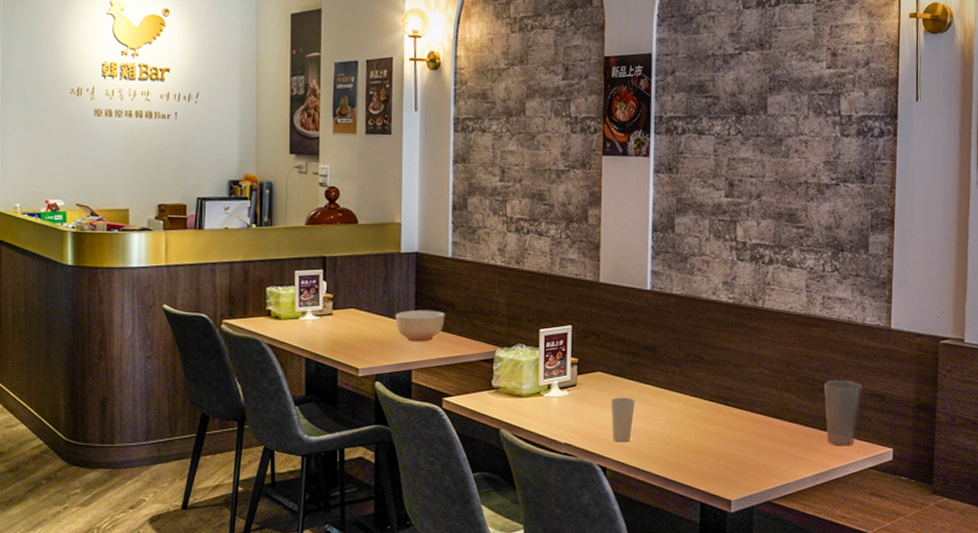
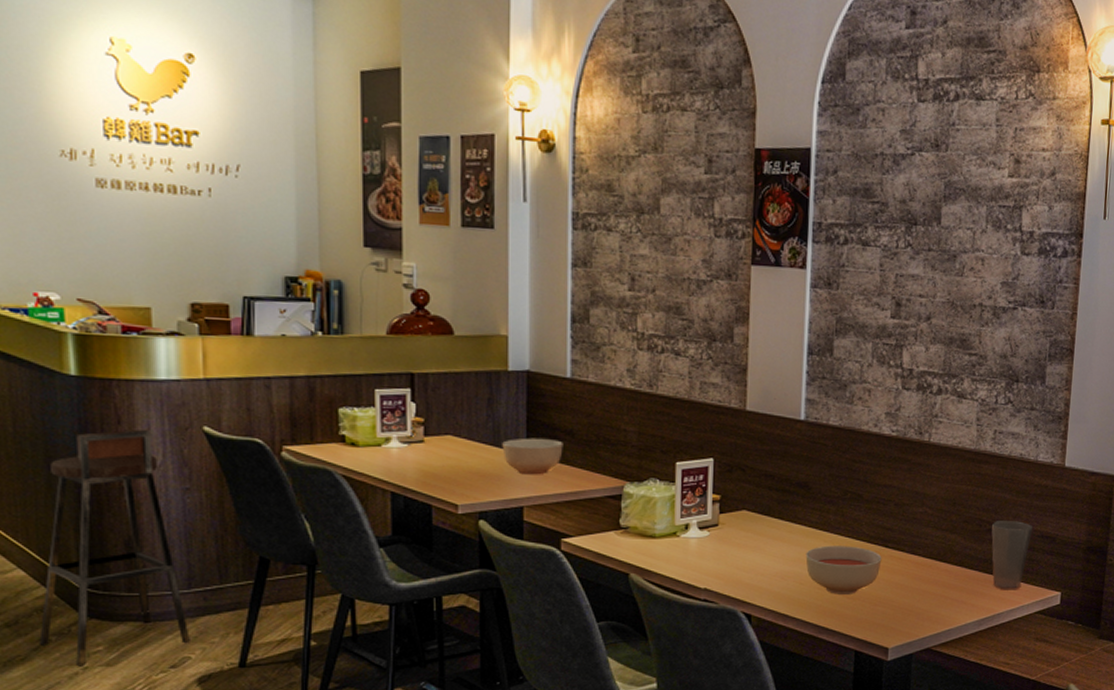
bar stool: none [33,308,145,507] -> present [39,430,190,667]
cup: present [611,397,635,443] -> none [757,538,785,588]
bowl: none [654,404,723,449] -> present [805,545,882,594]

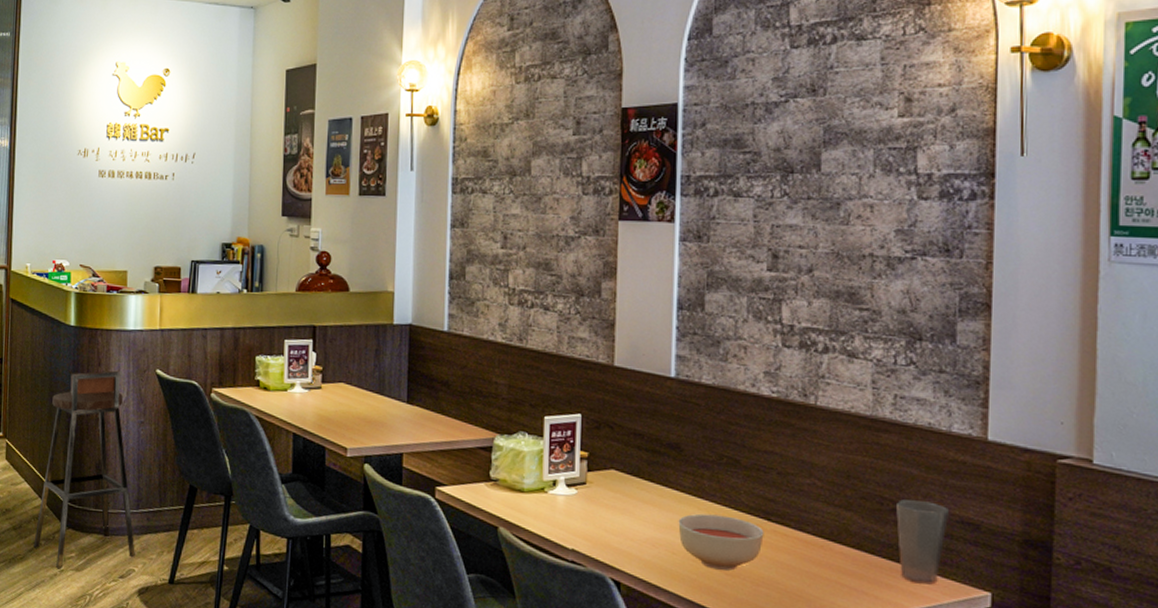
bowl: present [502,438,563,475] -> none [386,387,440,423]

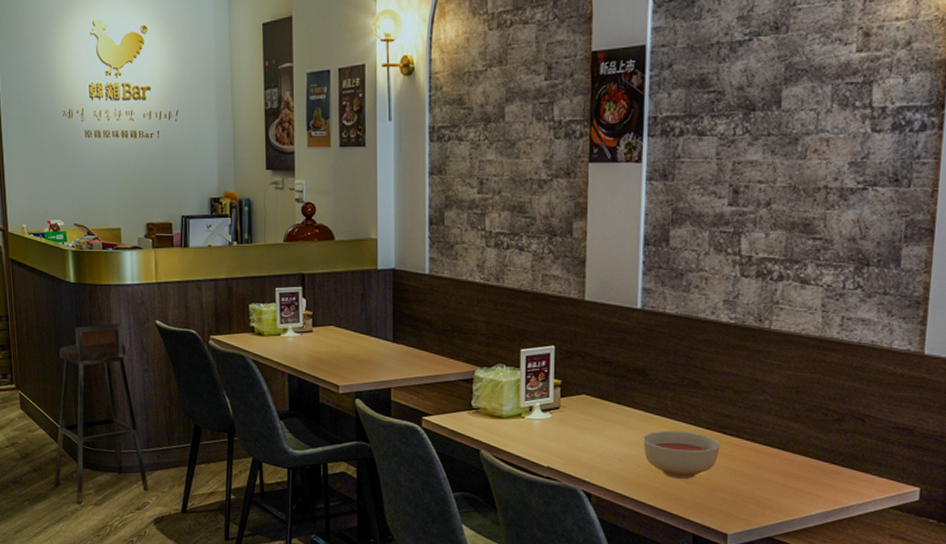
cup: present [895,499,950,585] -> none [838,410,887,483]

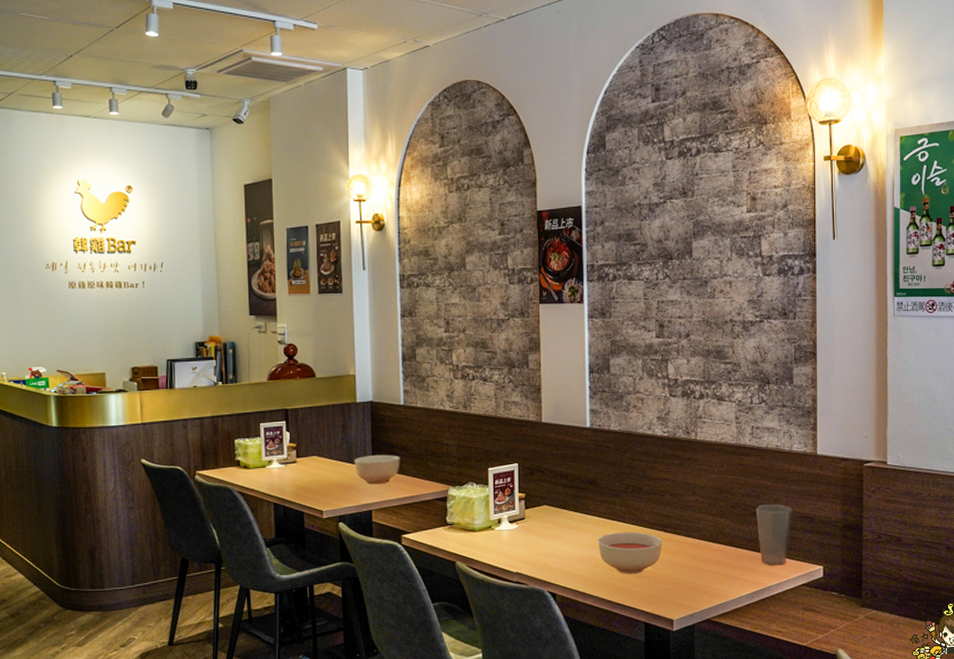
bar stool: present [54,324,149,505] -> none [33,465,134,647]
bowl: none [373,327,423,360] -> present [354,454,400,484]
cup: none [838,410,887,483] -> present [755,504,793,566]

